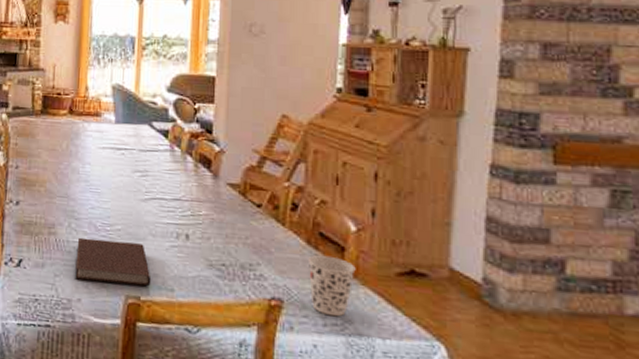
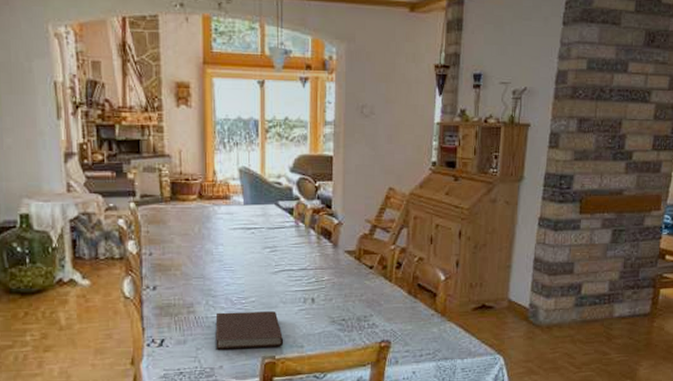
cup: present [307,255,356,317] -> none [409,301,444,348]

